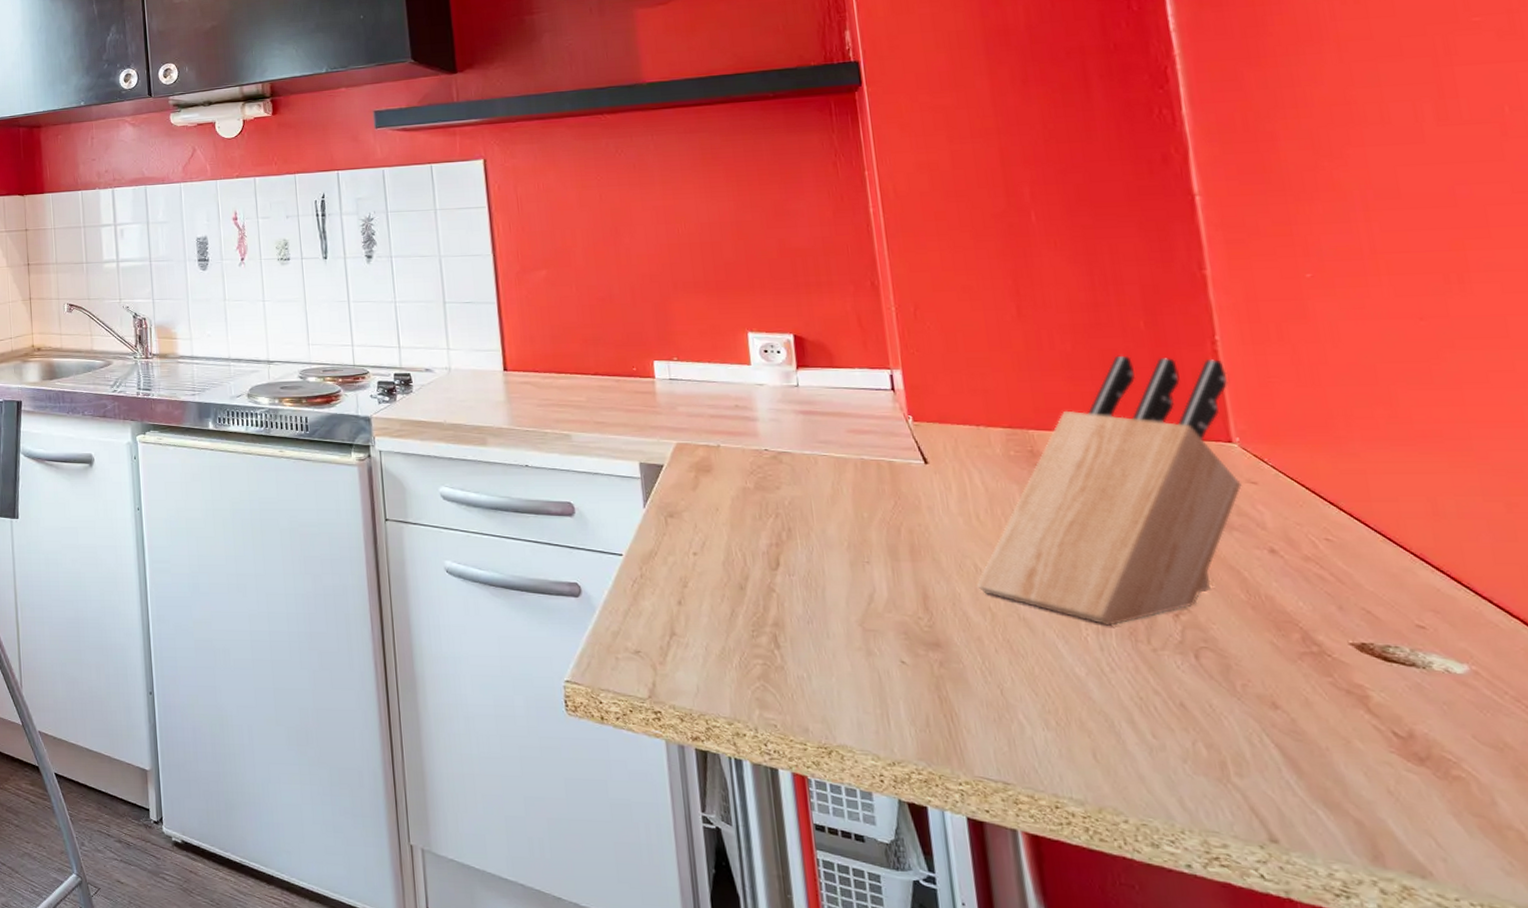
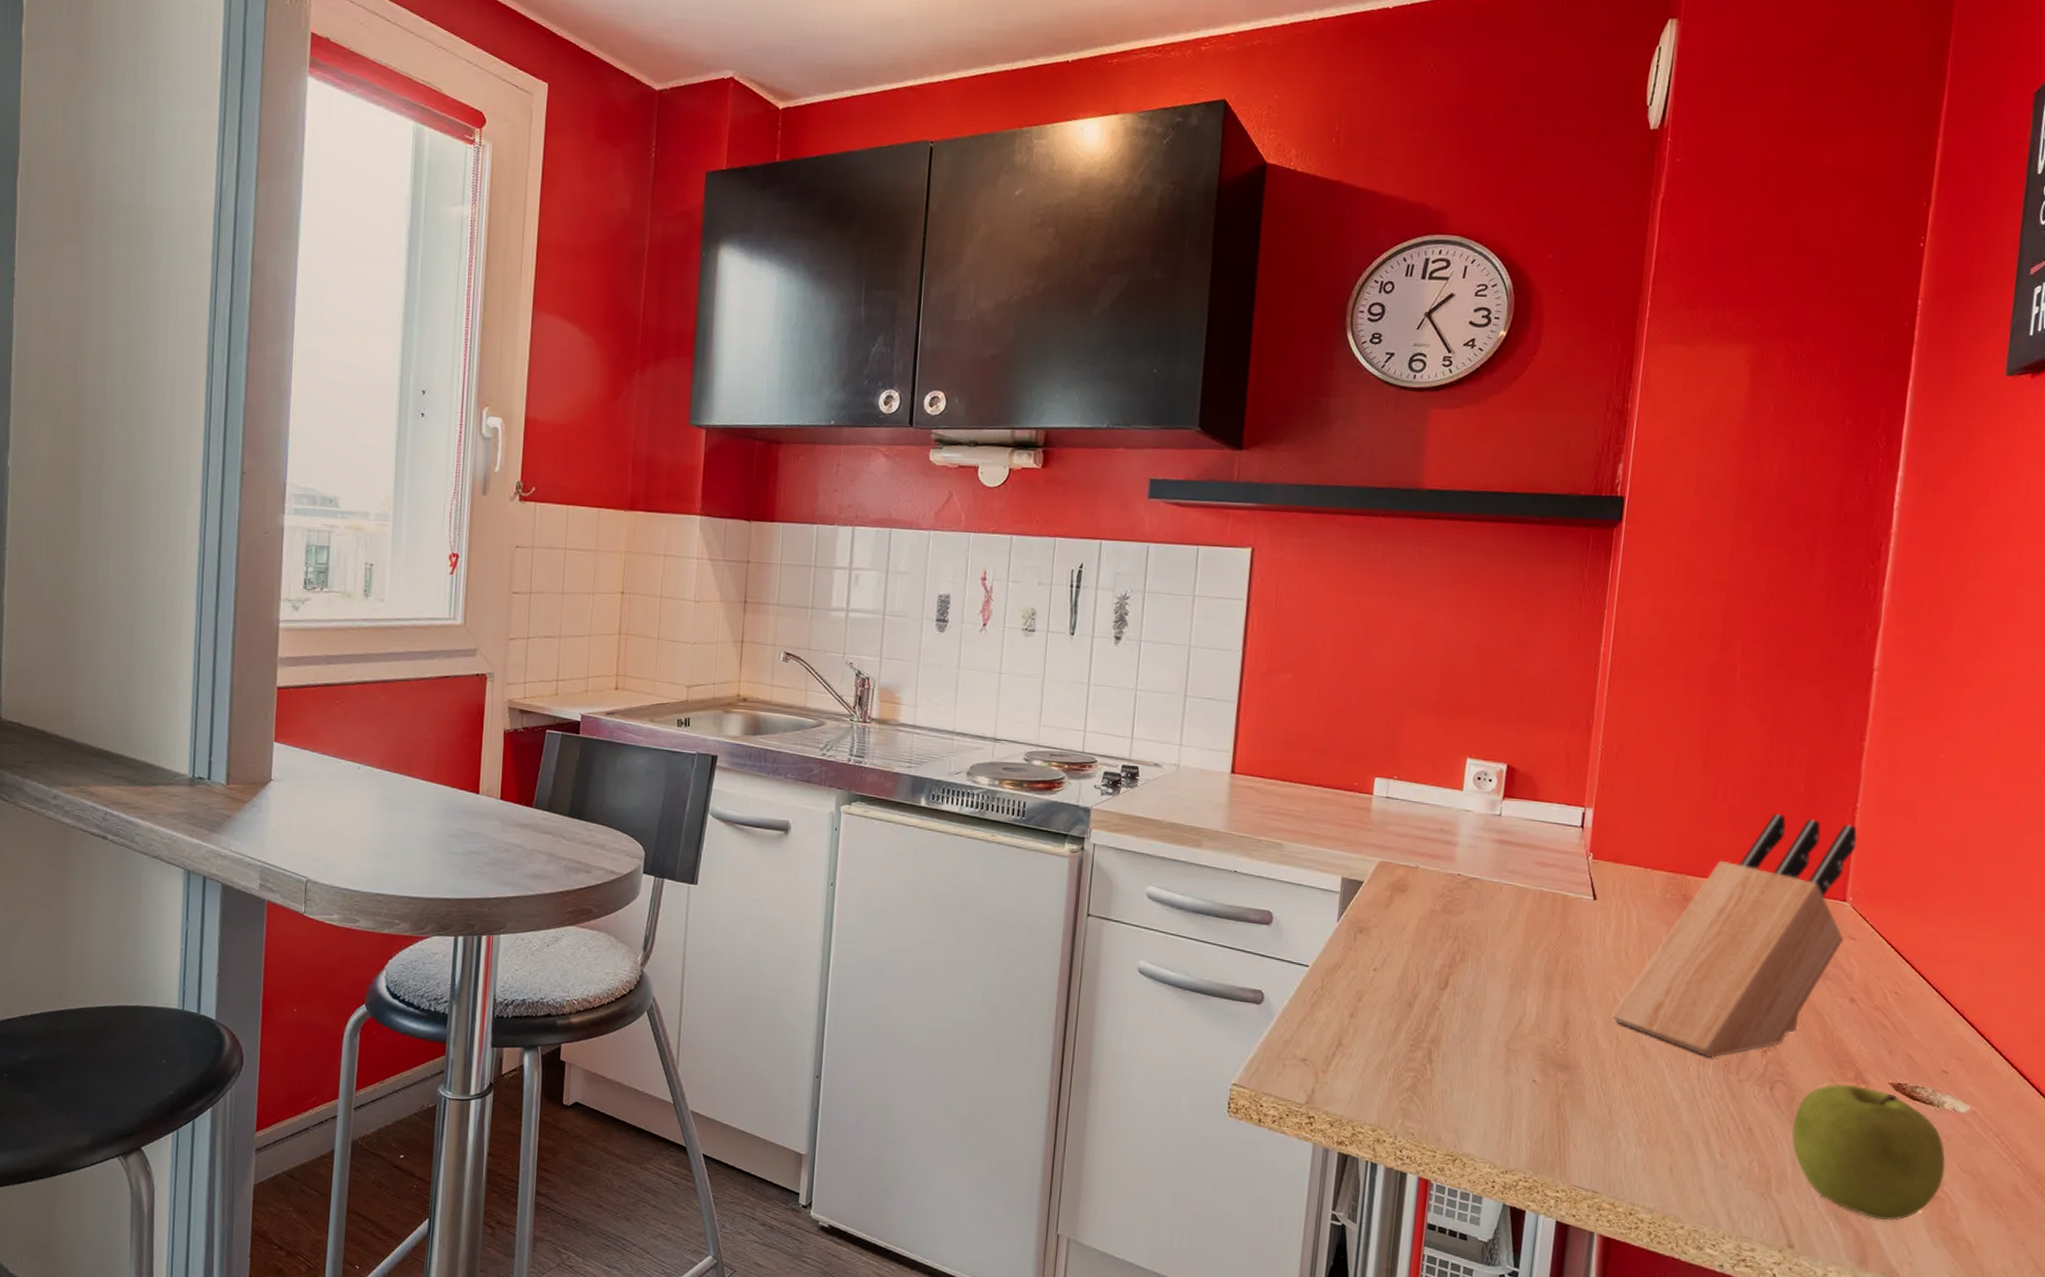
fruit: none [1235,647,1459,807] -> present [1791,1083,1946,1221]

